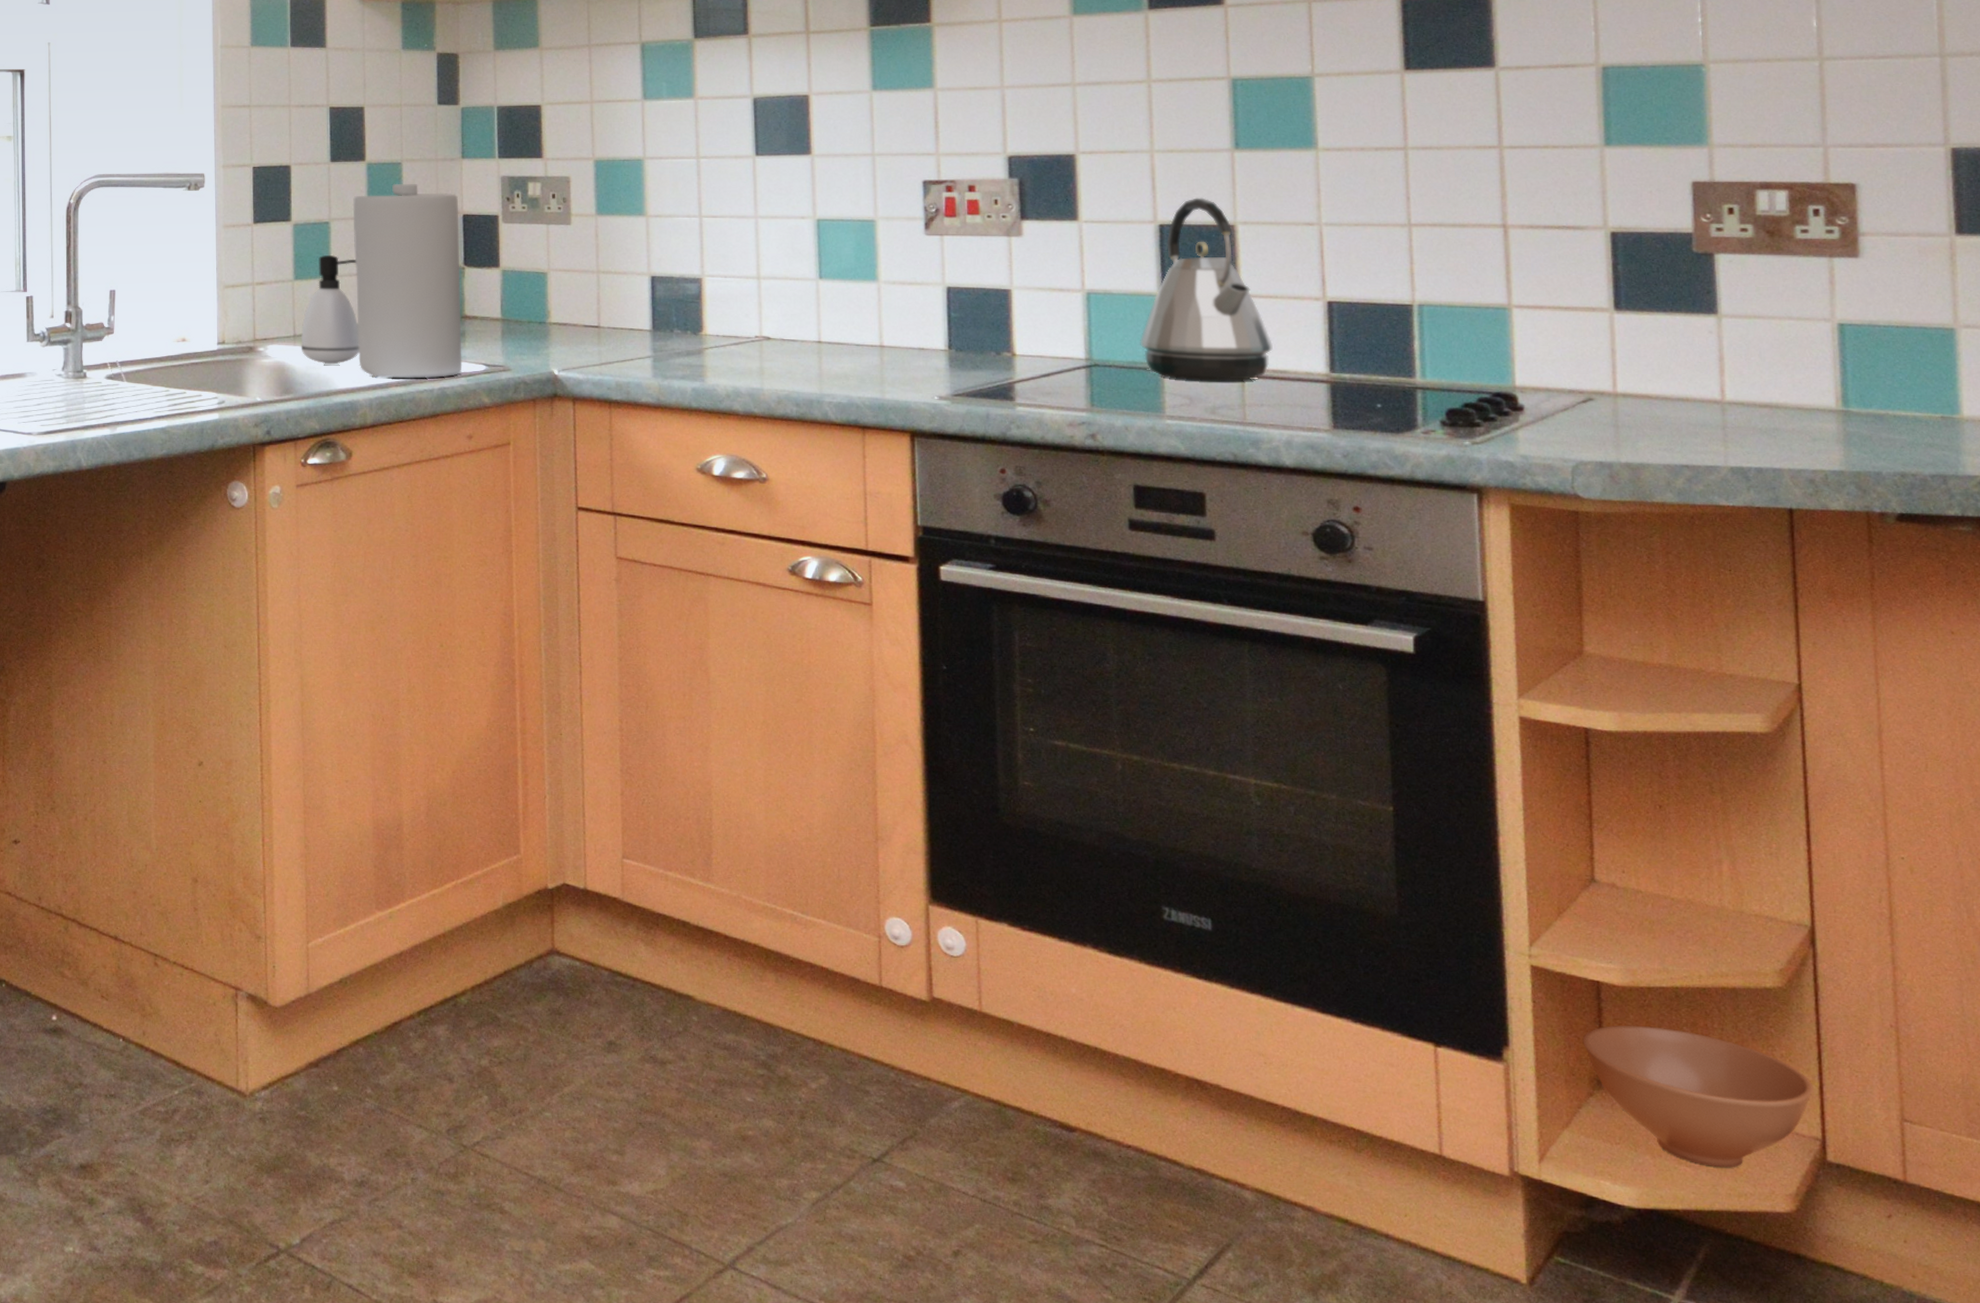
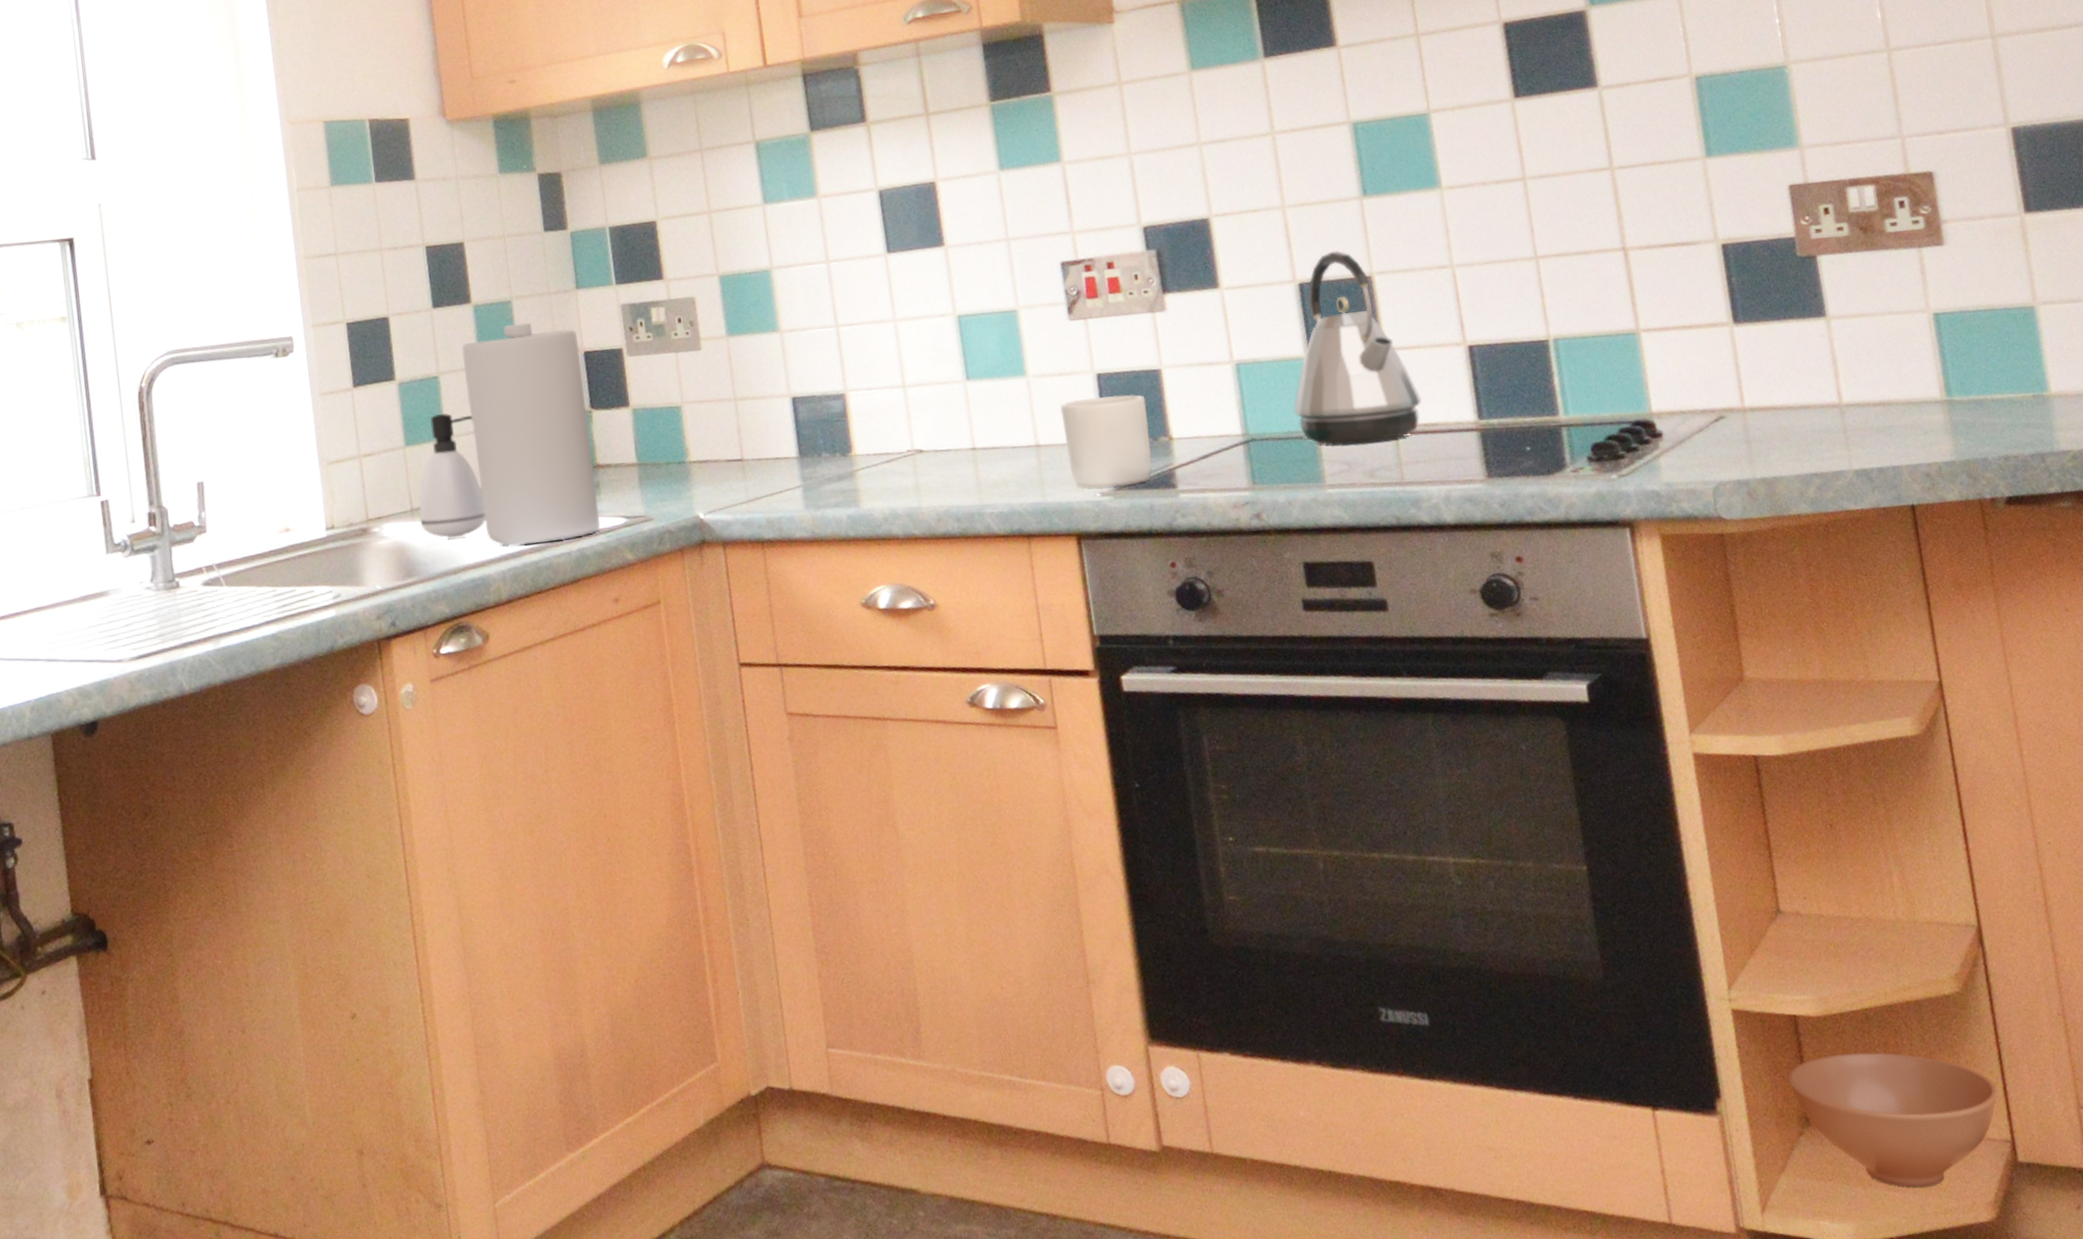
mug: none [906,308,993,393] -> present [1059,394,1152,489]

